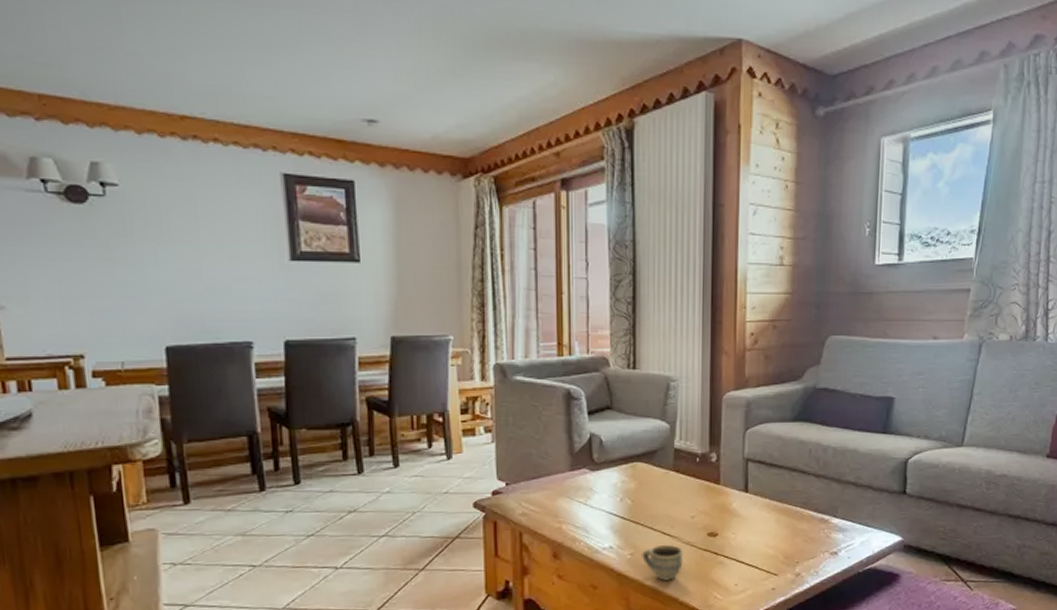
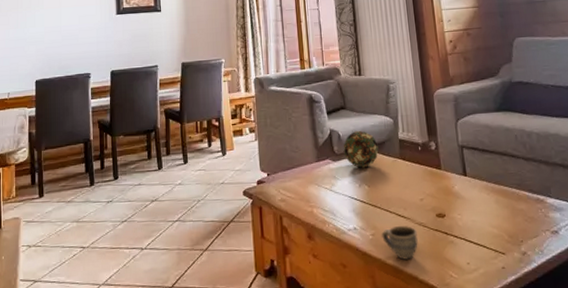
decorative ball: none [604,436,648,480] -> present [343,130,379,168]

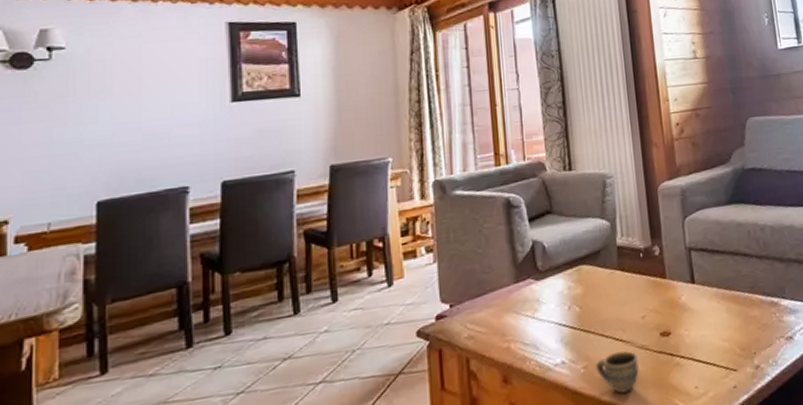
decorative ball: present [343,130,379,168] -> none [548,238,593,286]

